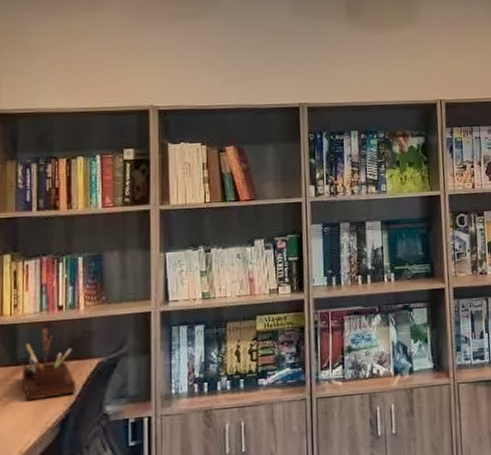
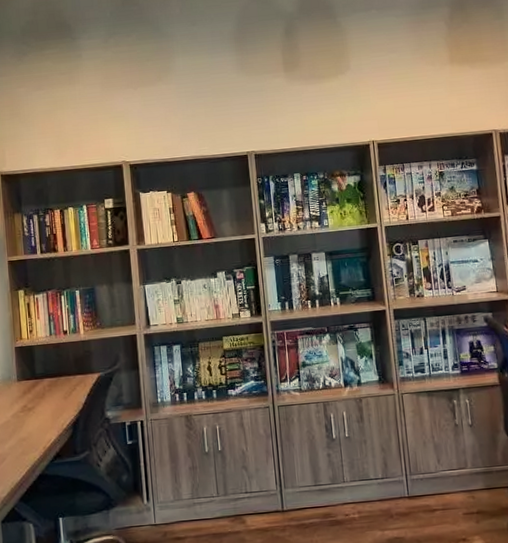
desk organizer: present [21,328,76,402] -> none [39,349,83,408]

